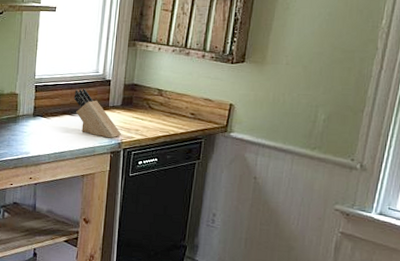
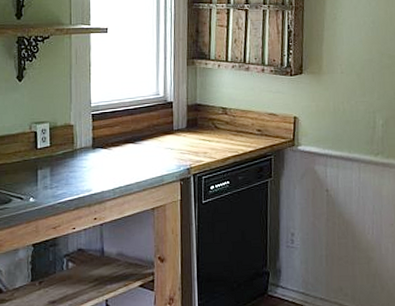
knife block: present [73,88,122,138] -> none [135,113,190,164]

